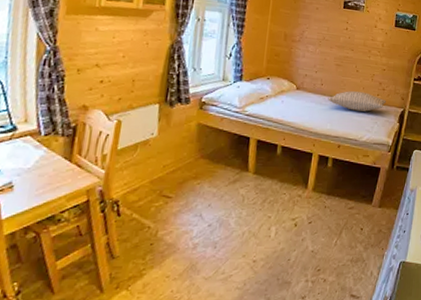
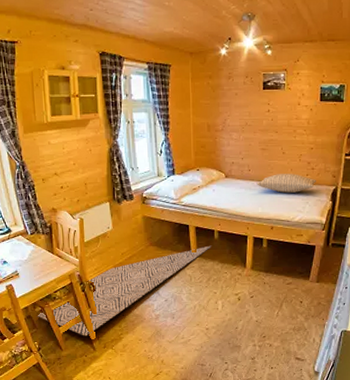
rug: none [26,161,272,273] -> present [37,245,211,336]

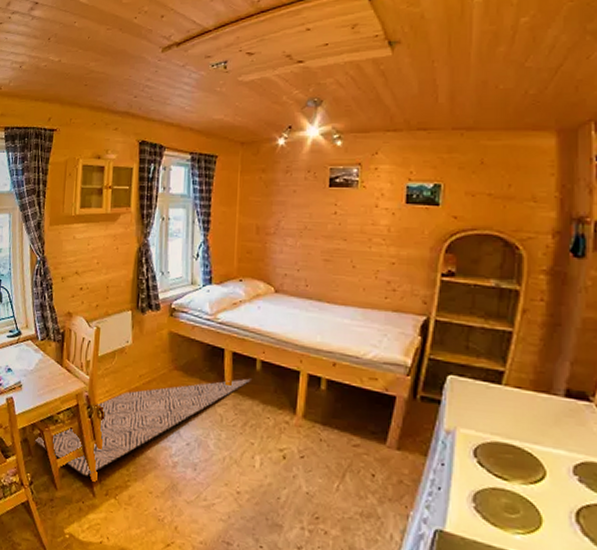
pillow: present [256,174,316,193] -> none [315,293,399,320]

